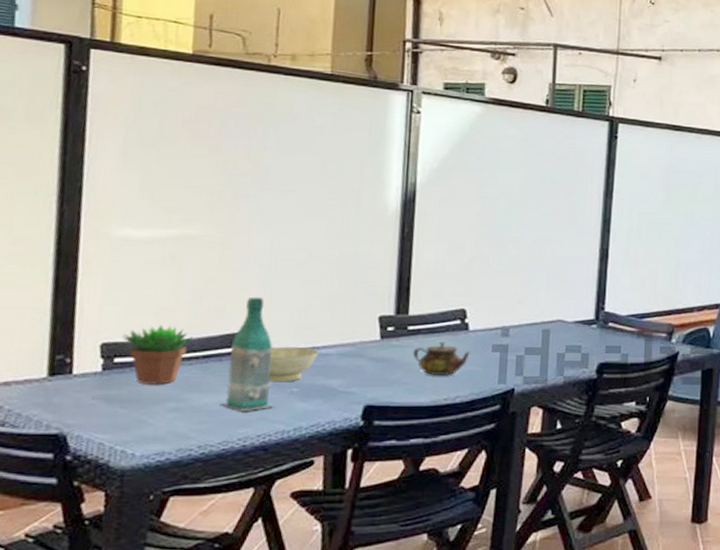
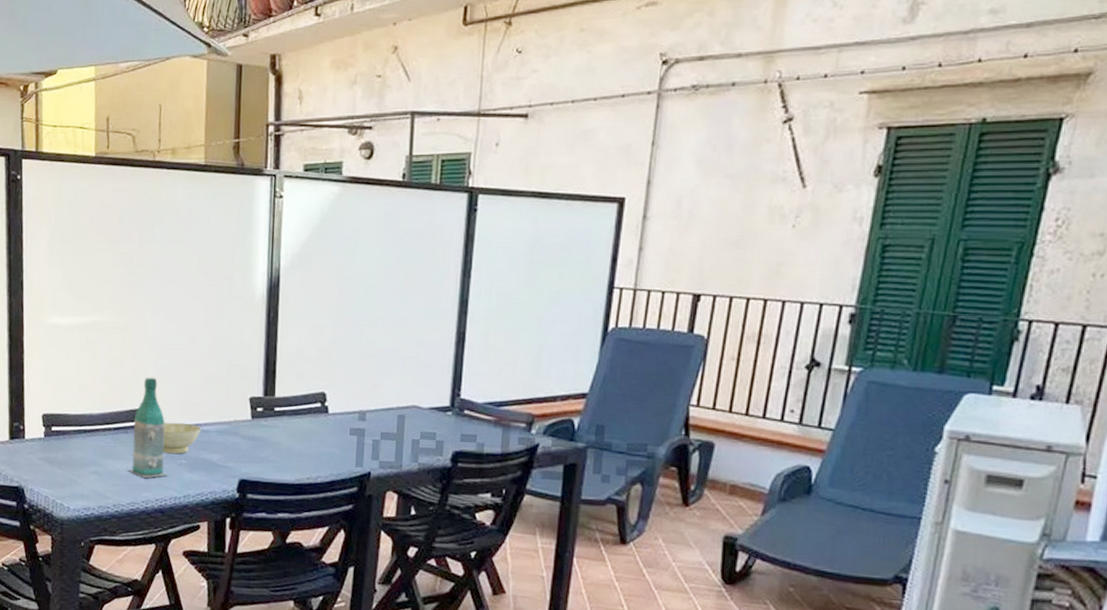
succulent plant: present [121,324,194,385] -> none [56,400,106,451]
teapot: present [412,341,470,376] -> none [279,423,330,457]

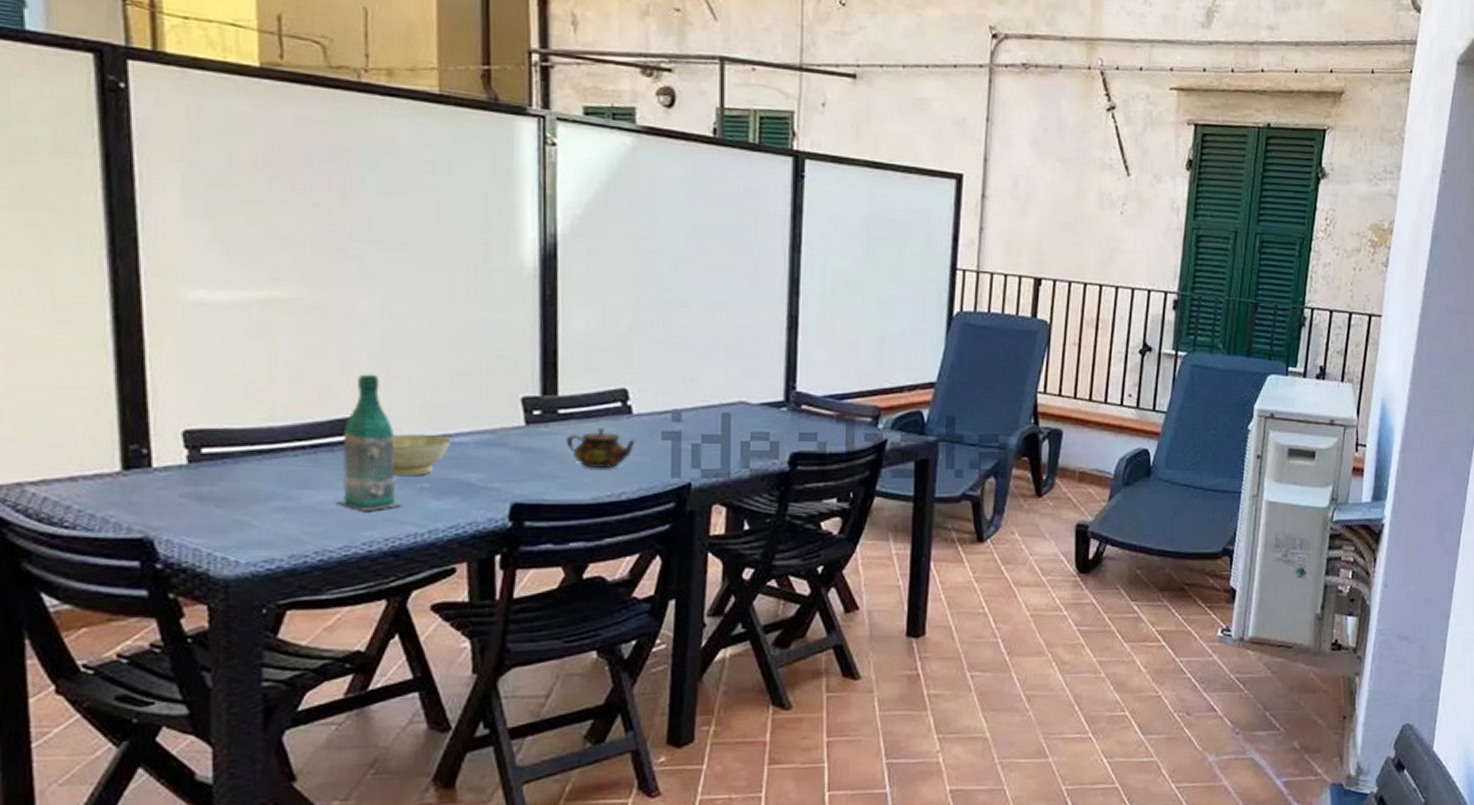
teapot: none [279,423,330,457] -> present [566,428,635,469]

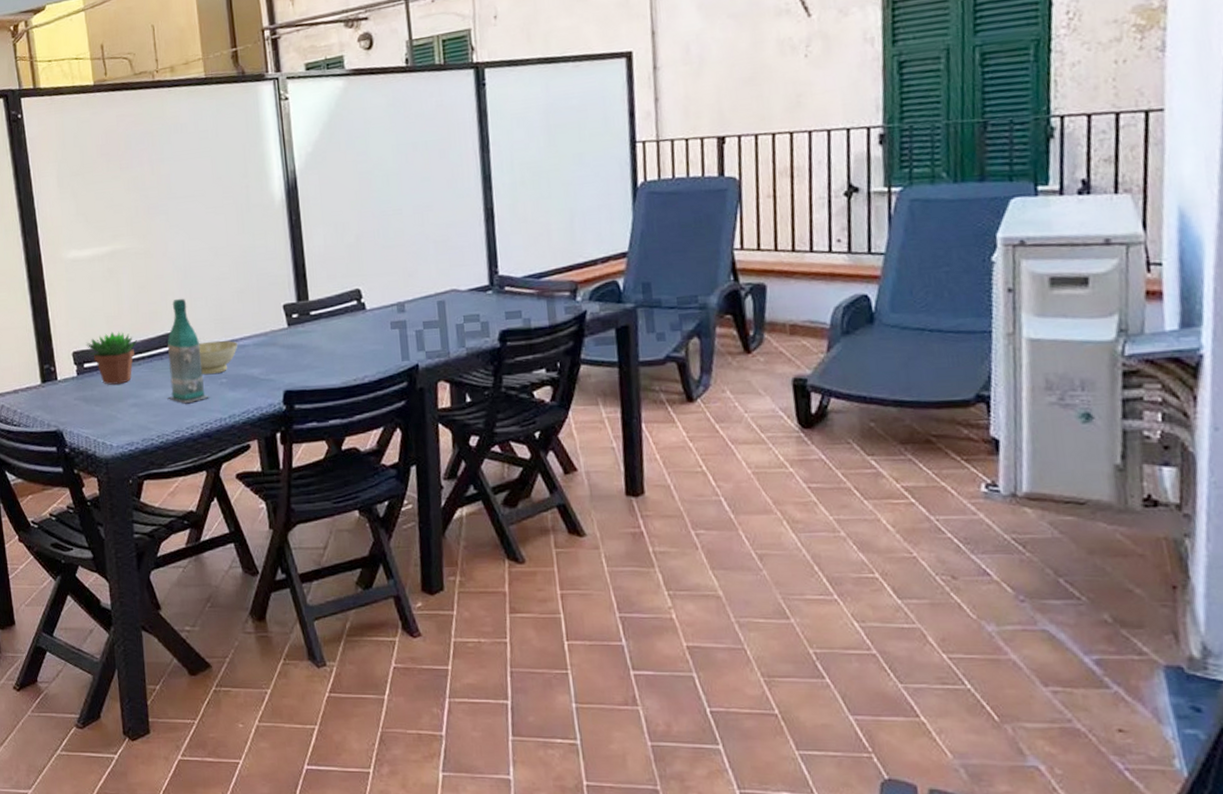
succulent plant: none [207,407,296,480] -> present [86,331,138,385]
teapot: present [566,428,635,469] -> none [318,323,371,357]

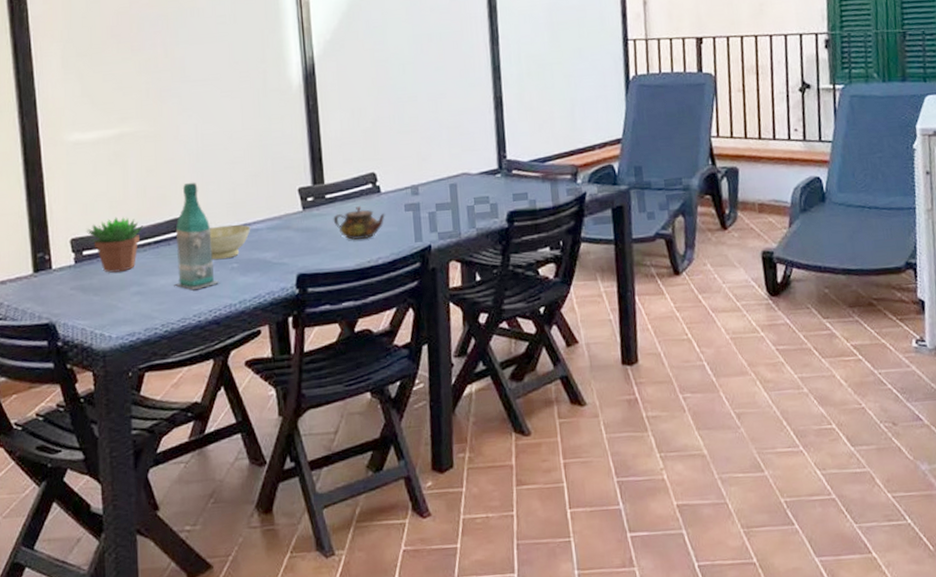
teapot: none [318,323,371,357] -> present [333,206,385,240]

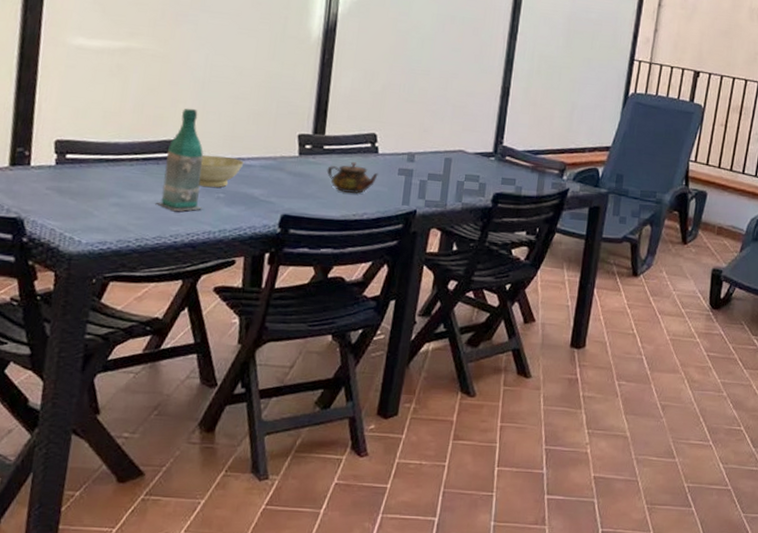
succulent plant: present [86,217,144,273] -> none [73,127,135,181]

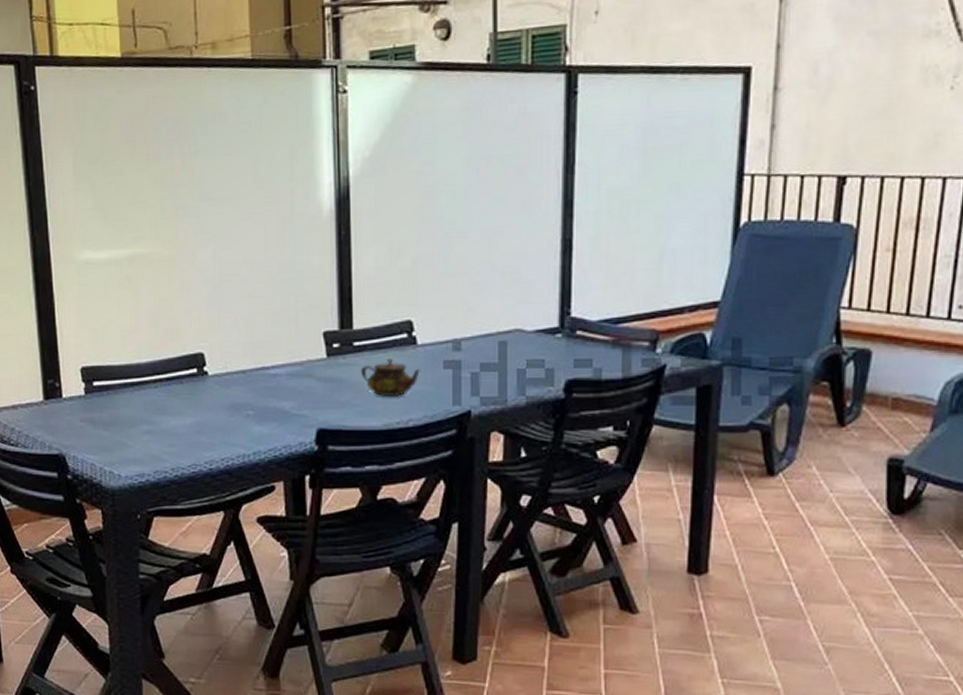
bottle: present [155,108,204,211] -> none [185,315,234,434]
bowl: present [199,155,244,188] -> none [225,367,269,405]

